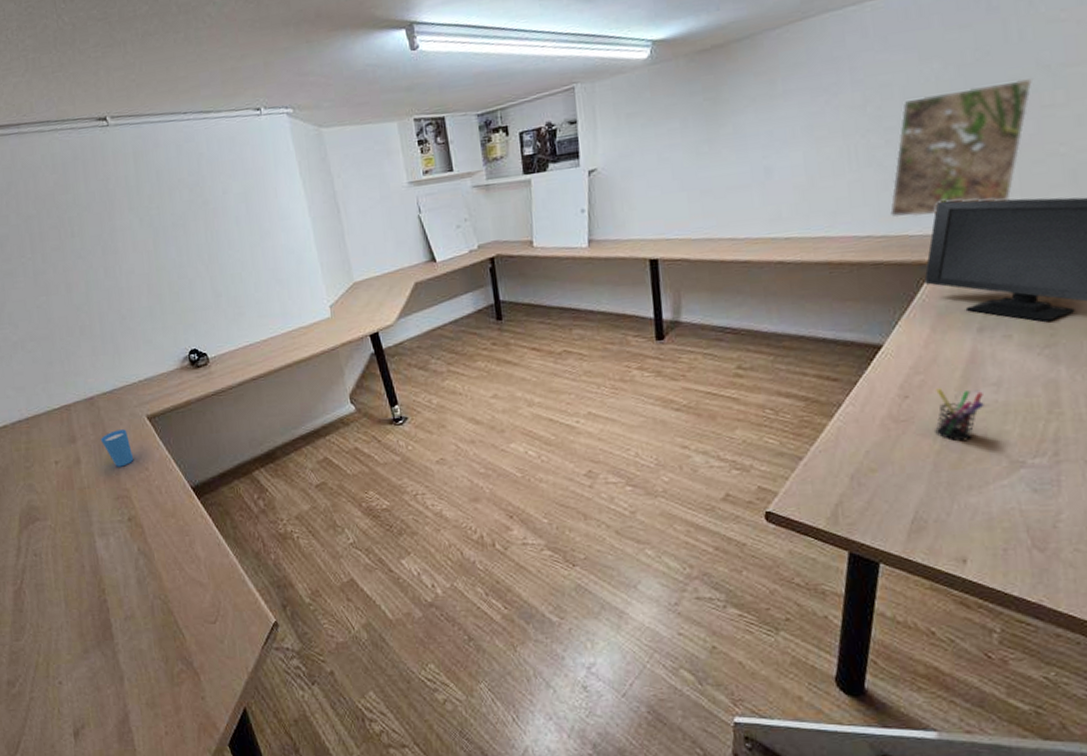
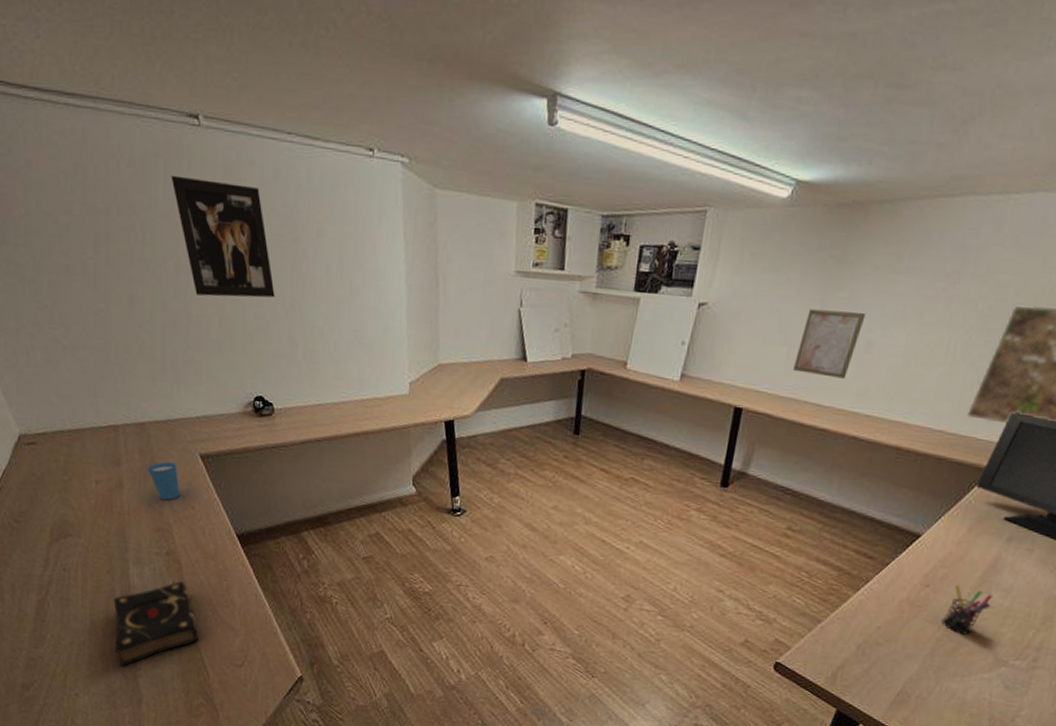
book: none [84,545,170,645] -> present [113,581,199,667]
wall art: none [89,165,194,270] -> present [171,175,275,298]
wall art: none [697,143,756,212] -> present [793,309,866,379]

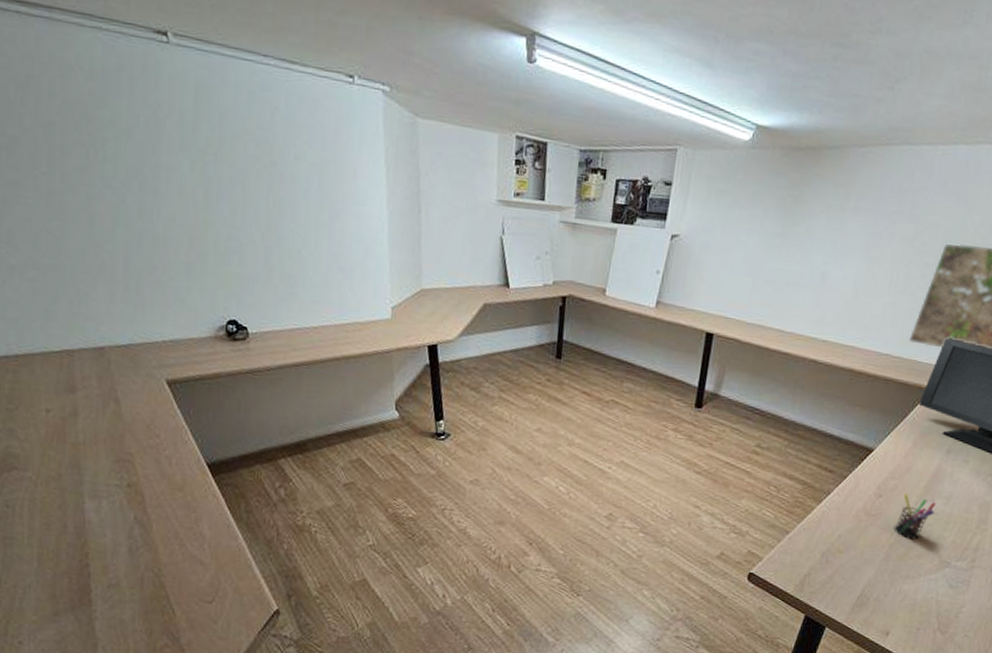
book: present [113,581,199,667] -> none [65,514,164,610]
cup: present [148,462,181,501] -> none [107,388,144,429]
wall art: present [171,175,275,298] -> none [136,91,250,220]
wall art: present [793,309,866,379] -> none [758,242,821,307]

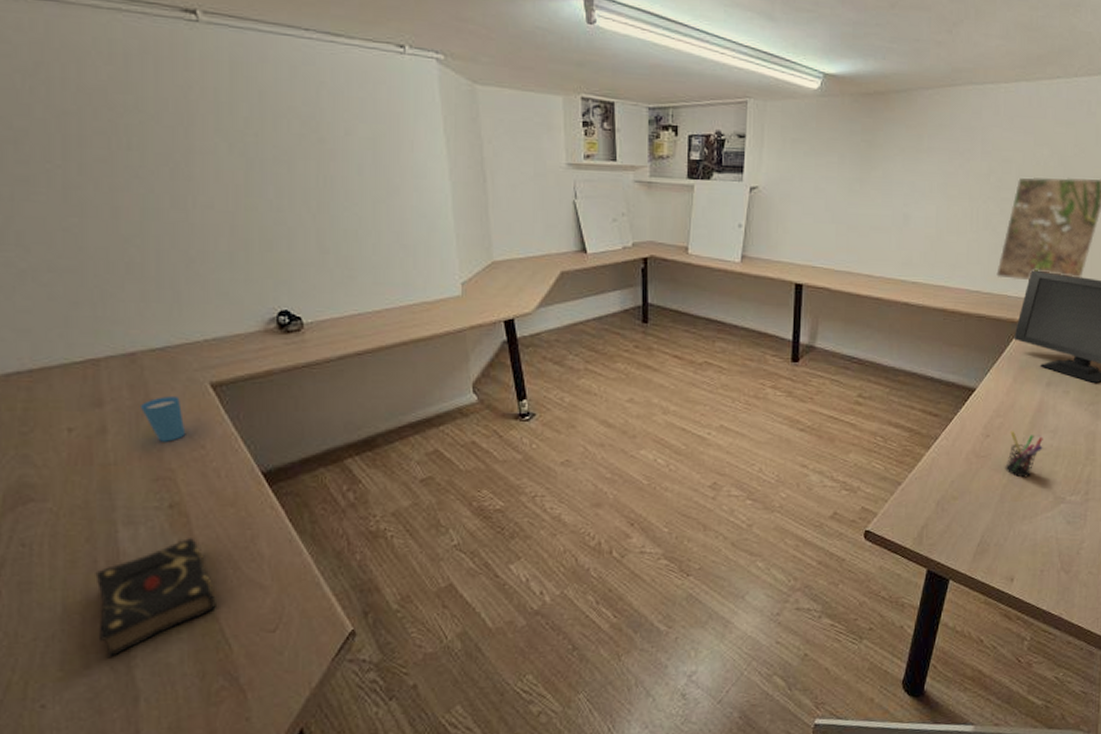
book: none [65,514,164,610] -> present [95,538,216,659]
cup: none [107,388,144,429] -> present [141,397,186,442]

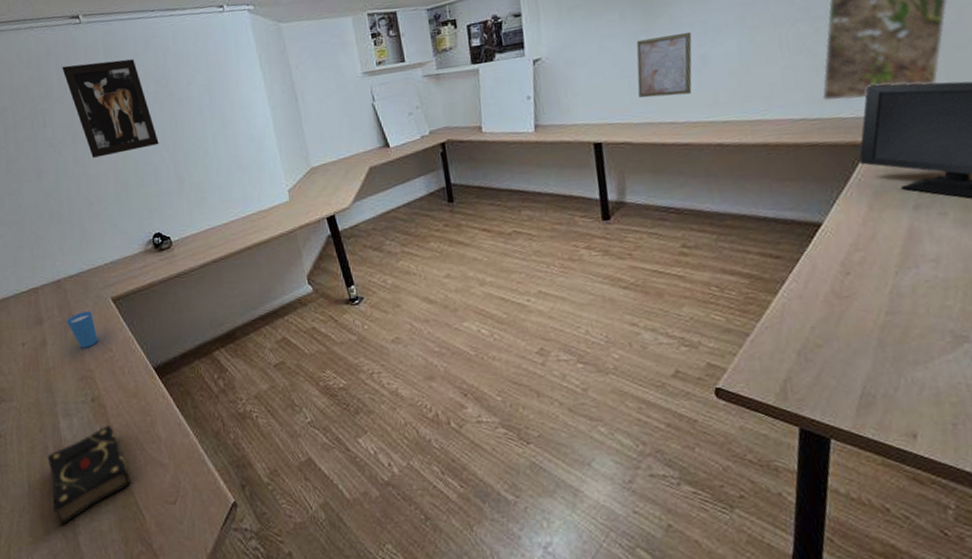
wall art: none [163,73,298,204] -> present [62,59,159,158]
wall art: none [844,188,900,250] -> present [636,33,692,98]
pen holder: present [1005,431,1043,478] -> none [876,265,925,317]

